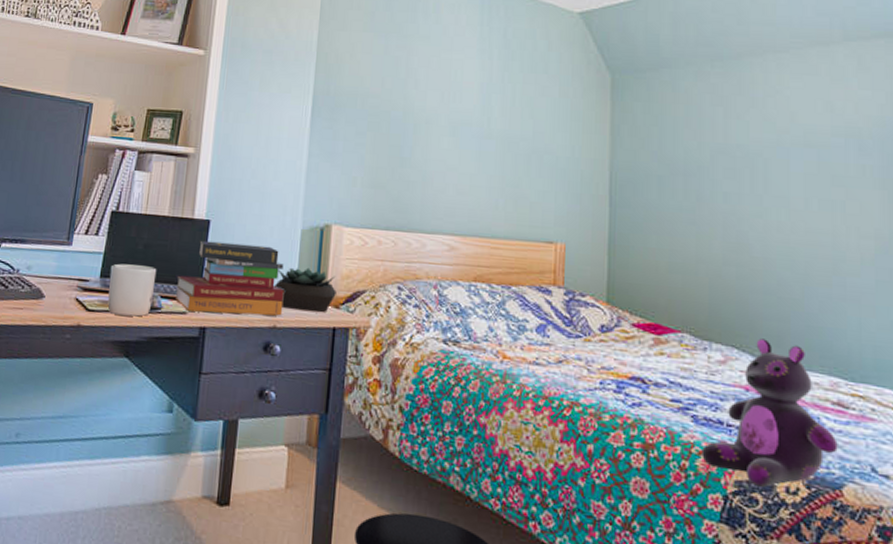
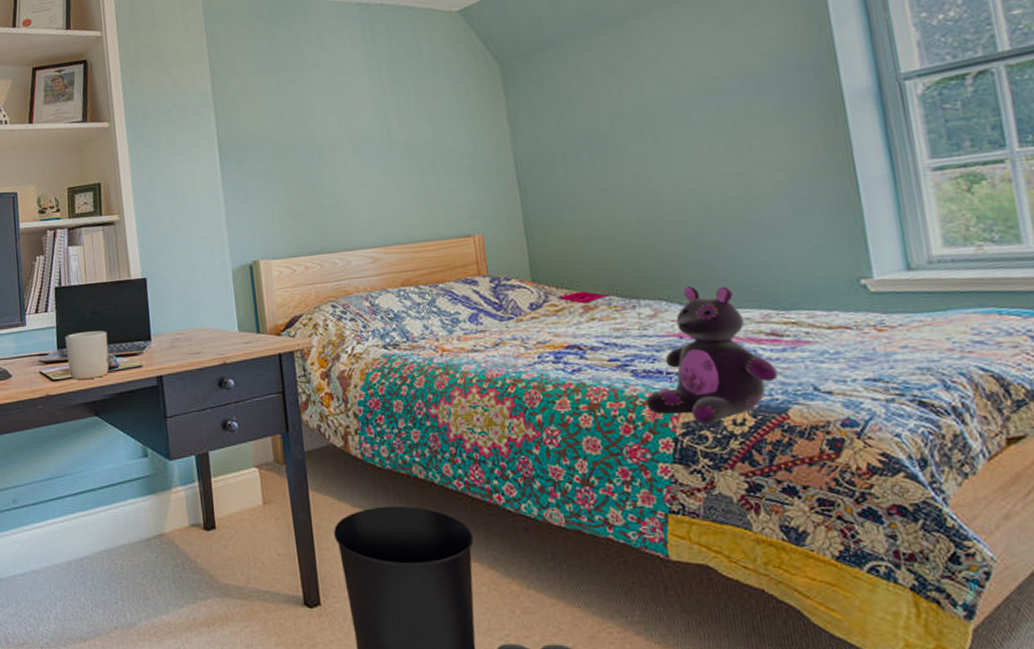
books: present [174,240,284,316] -> none [126,291,230,364]
succulent plant: present [275,267,336,313] -> none [217,303,276,346]

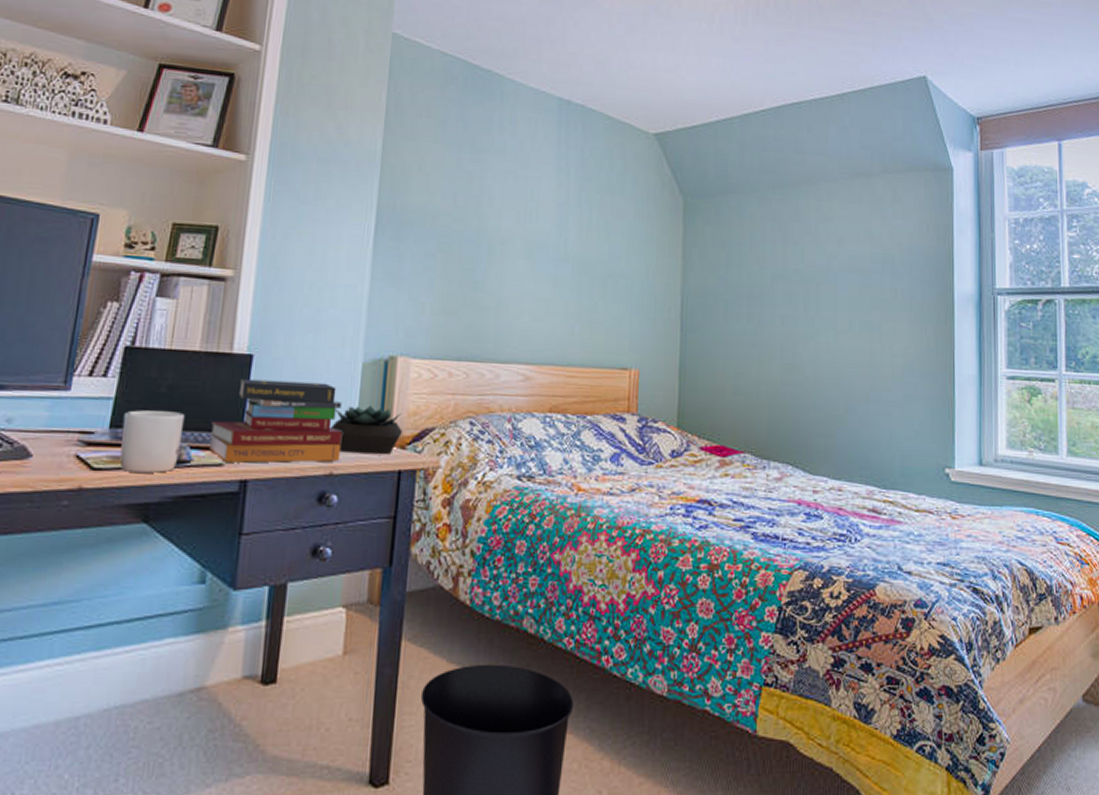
books: none [126,291,230,364] -> present [208,378,343,463]
succulent plant: none [217,303,276,346] -> present [331,405,402,455]
stuffed animal: present [645,286,778,425] -> none [760,454,872,596]

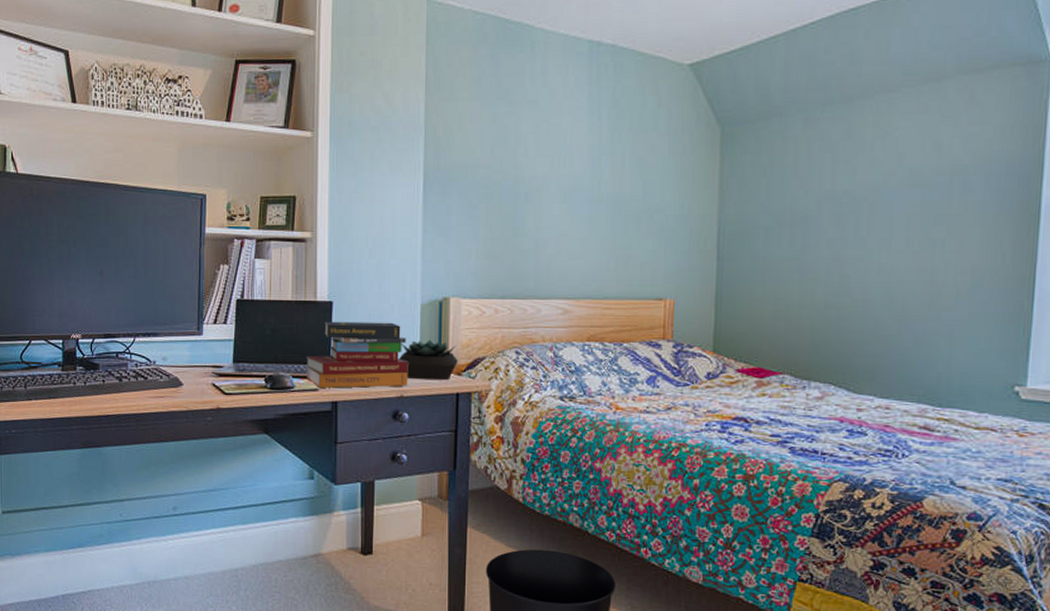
mug: present [119,410,185,473] -> none [242,349,286,396]

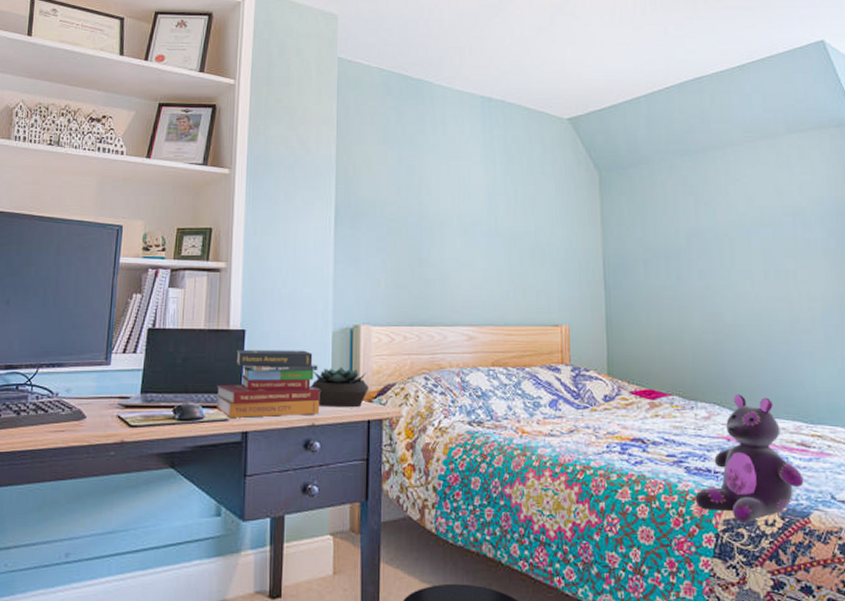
stuffed animal: none [797,374,922,506] -> present [695,394,804,524]

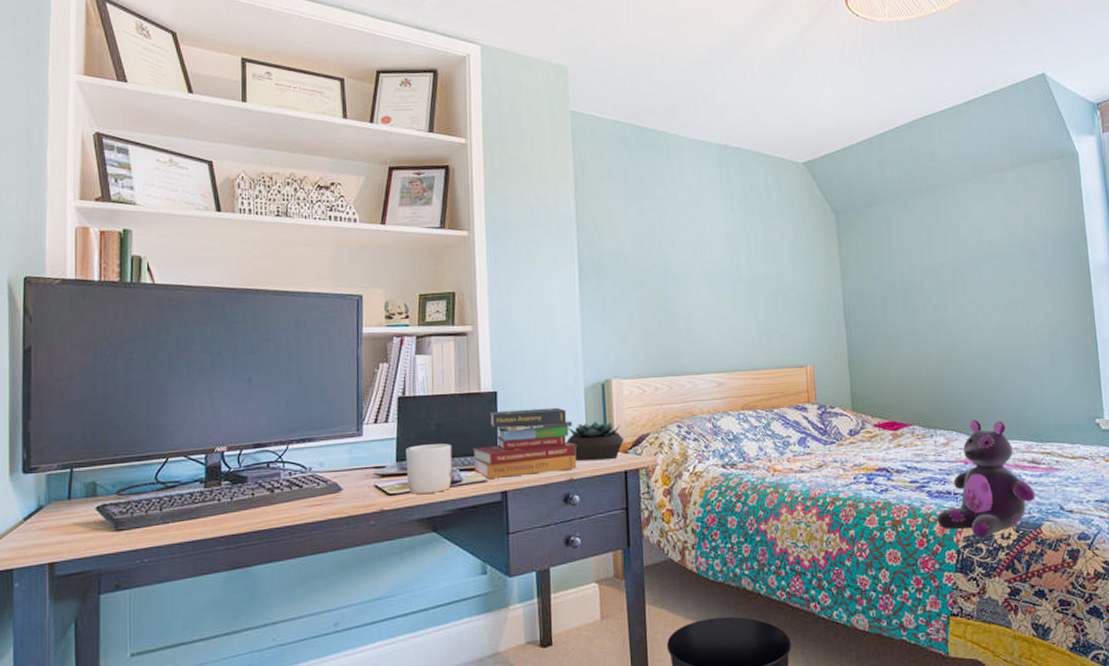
mug: none [149,378,197,428] -> present [405,443,453,494]

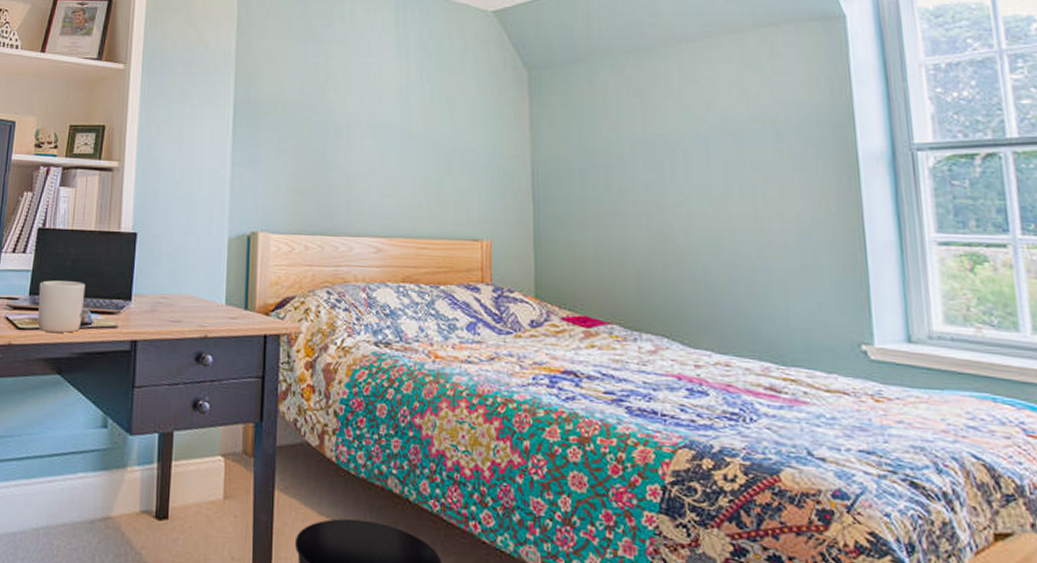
books: present [472,407,577,479] -> none [104,253,214,326]
succulent plant: present [566,421,624,462] -> none [204,276,266,321]
stuffed animal: present [937,420,1036,539] -> none [637,326,773,477]

